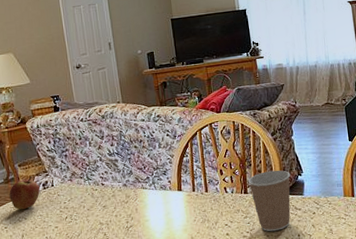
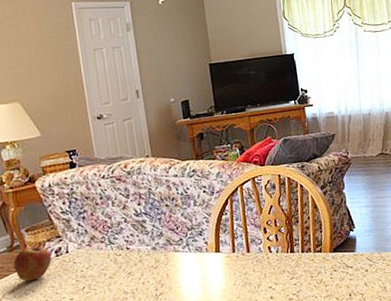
coffee cup: present [248,170,291,232] -> none [294,225,342,293]

